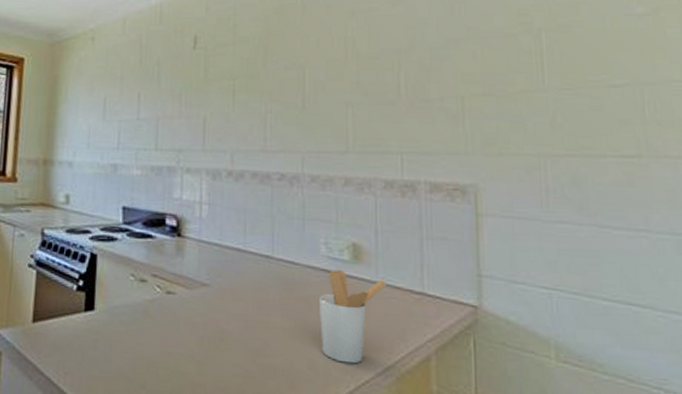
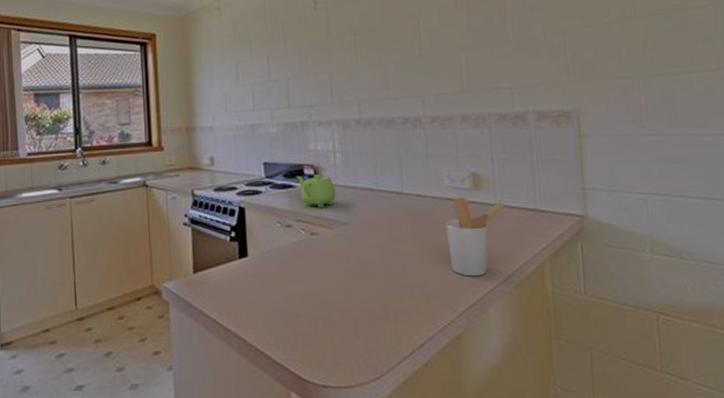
teapot: none [157,225,198,264] -> present [296,174,336,208]

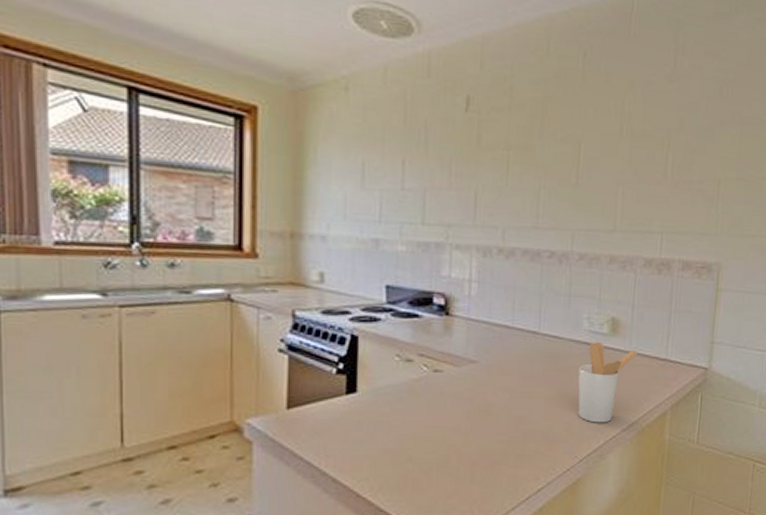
teapot: present [296,174,336,208] -> none [424,304,467,342]

